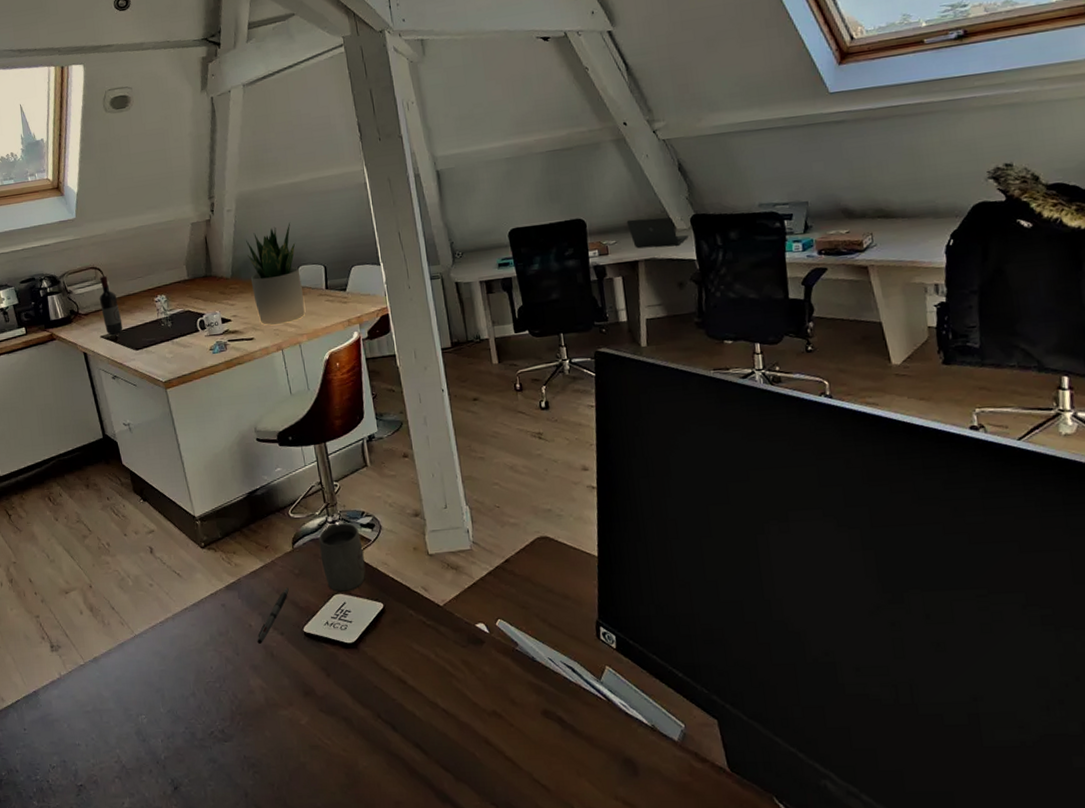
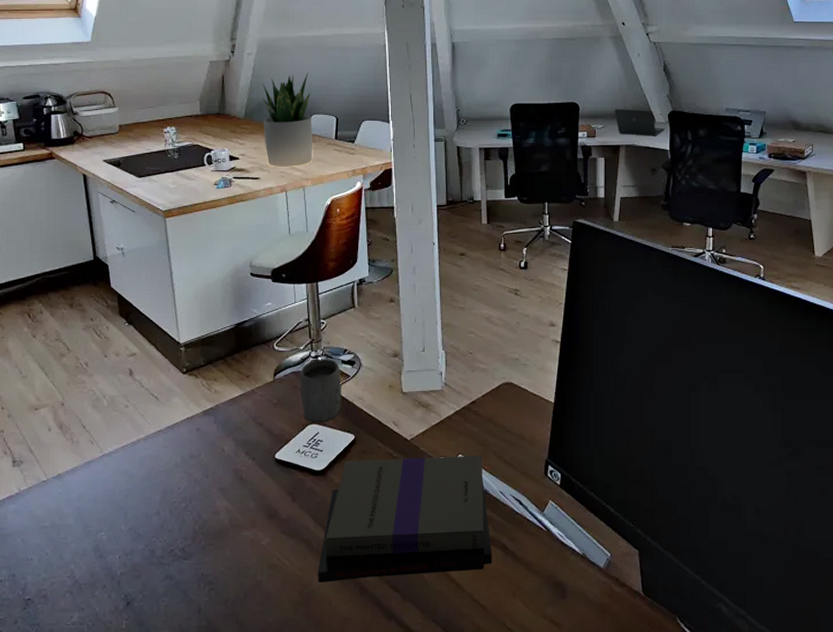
wine bottle: present [99,276,123,335] -> none [106,102,128,160]
pen: present [257,587,289,645] -> none [228,415,265,469]
books: none [361,618,550,764] -> present [318,455,493,584]

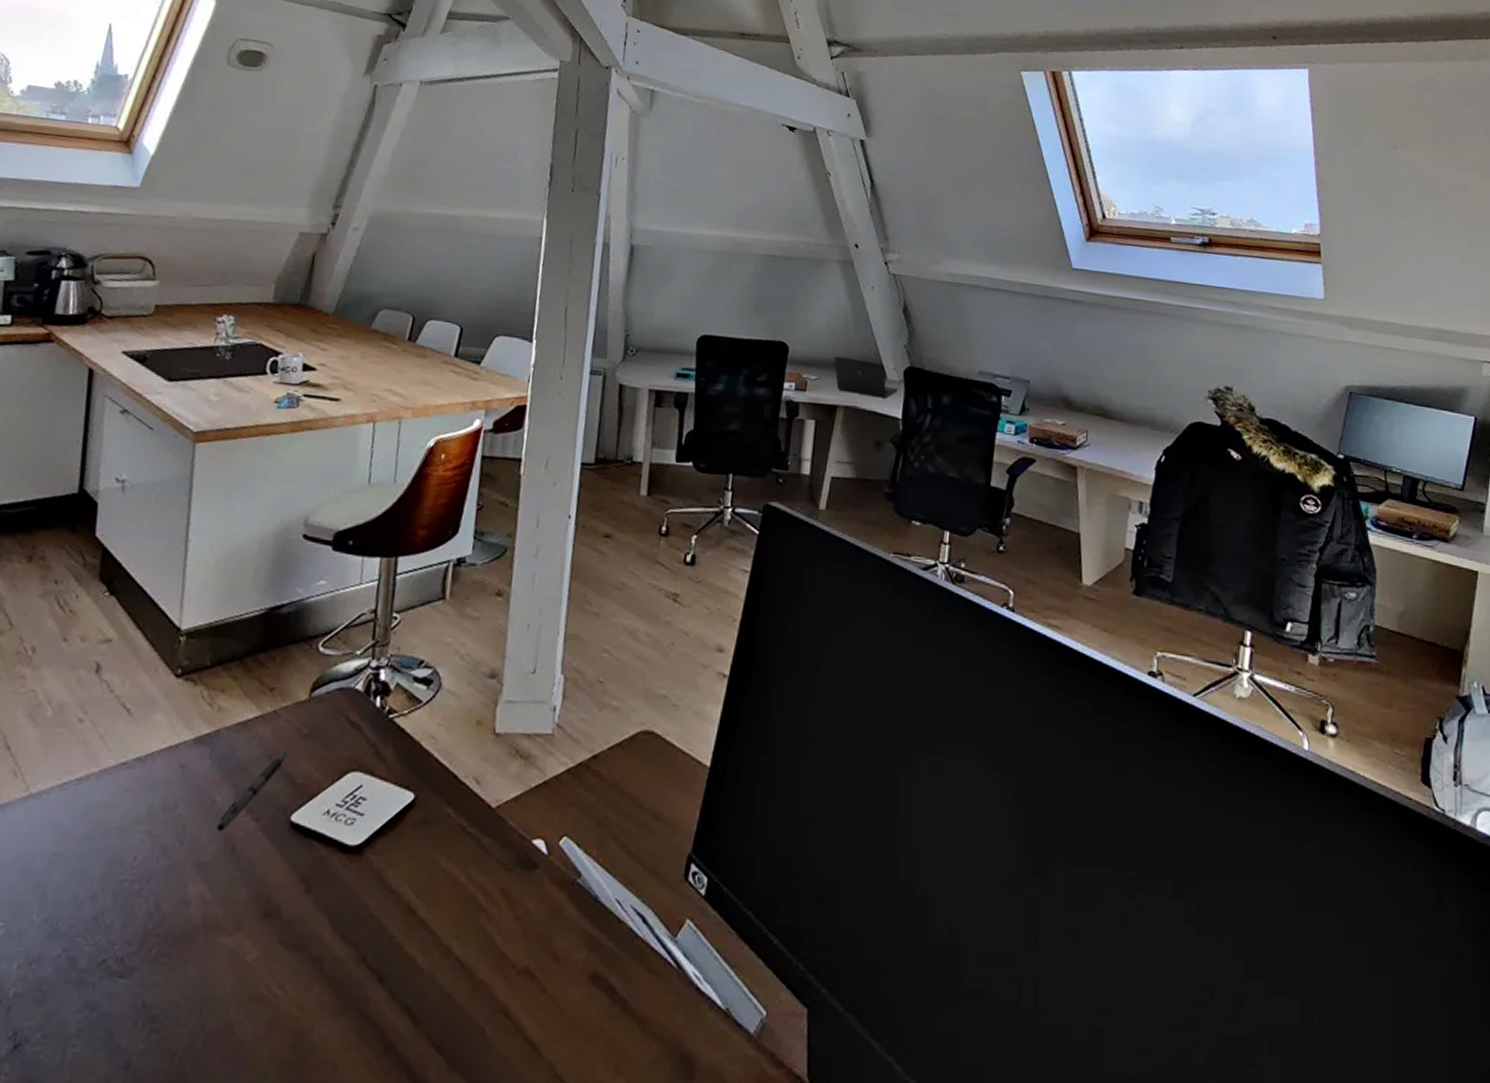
pen: none [228,415,265,469] -> present [216,752,287,833]
planter: present [263,72,312,167] -> none [355,262,433,389]
mug: present [300,359,342,423] -> none [343,671,410,771]
books: present [318,455,493,584] -> none [322,833,597,1032]

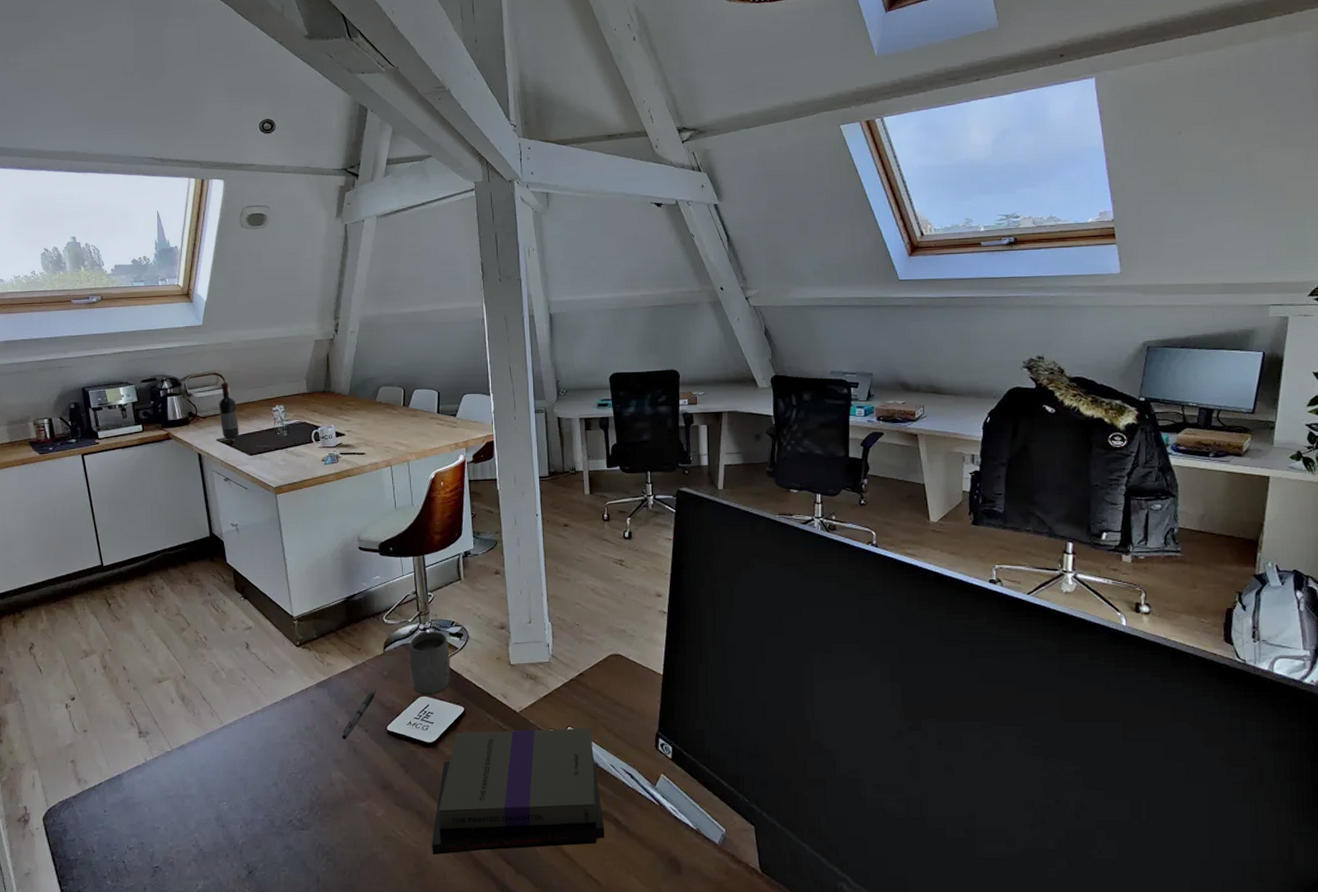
wine bottle: none [132,272,164,354] -> present [218,383,239,439]
books: none [322,833,597,1032] -> present [432,727,605,856]
mug: none [343,671,410,771] -> present [409,631,450,696]
laptop: present [834,356,898,398] -> none [715,374,768,402]

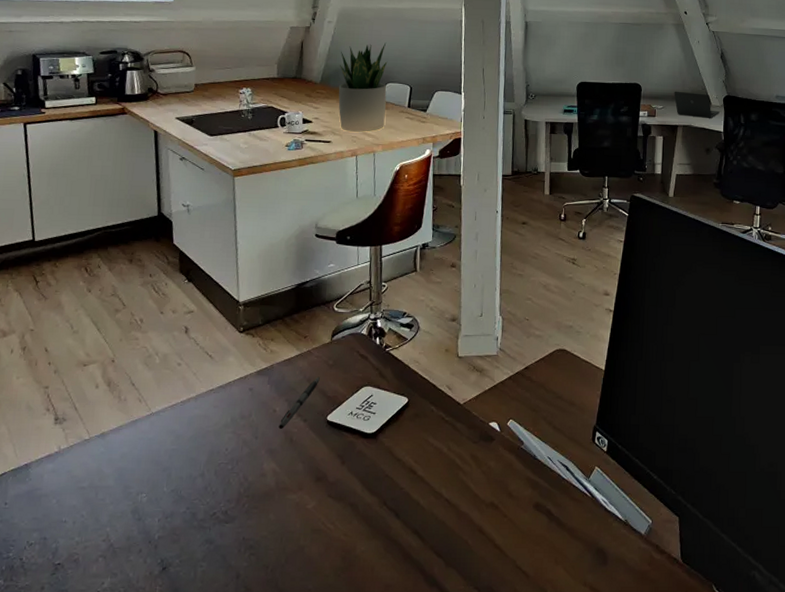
wine bottle: present [218,383,239,439] -> none [181,61,202,118]
planter: none [366,348,416,442] -> present [338,42,388,132]
mug: present [409,631,450,696] -> none [356,321,399,386]
books: present [432,727,605,856] -> none [361,420,538,549]
laptop: none [715,374,768,402] -> present [674,91,720,118]

